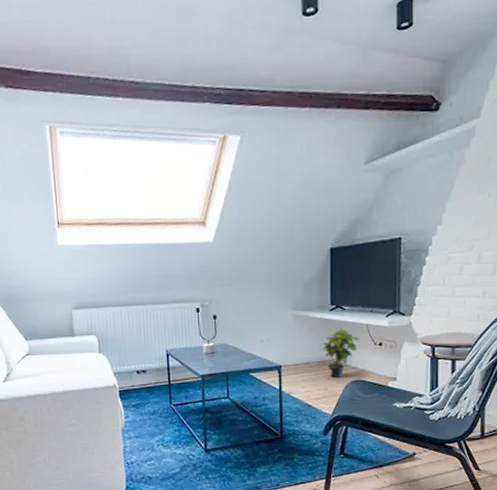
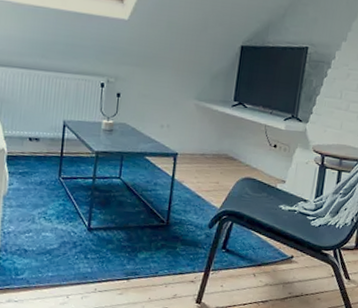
potted plant: present [323,327,360,378] -> none [220,124,257,173]

